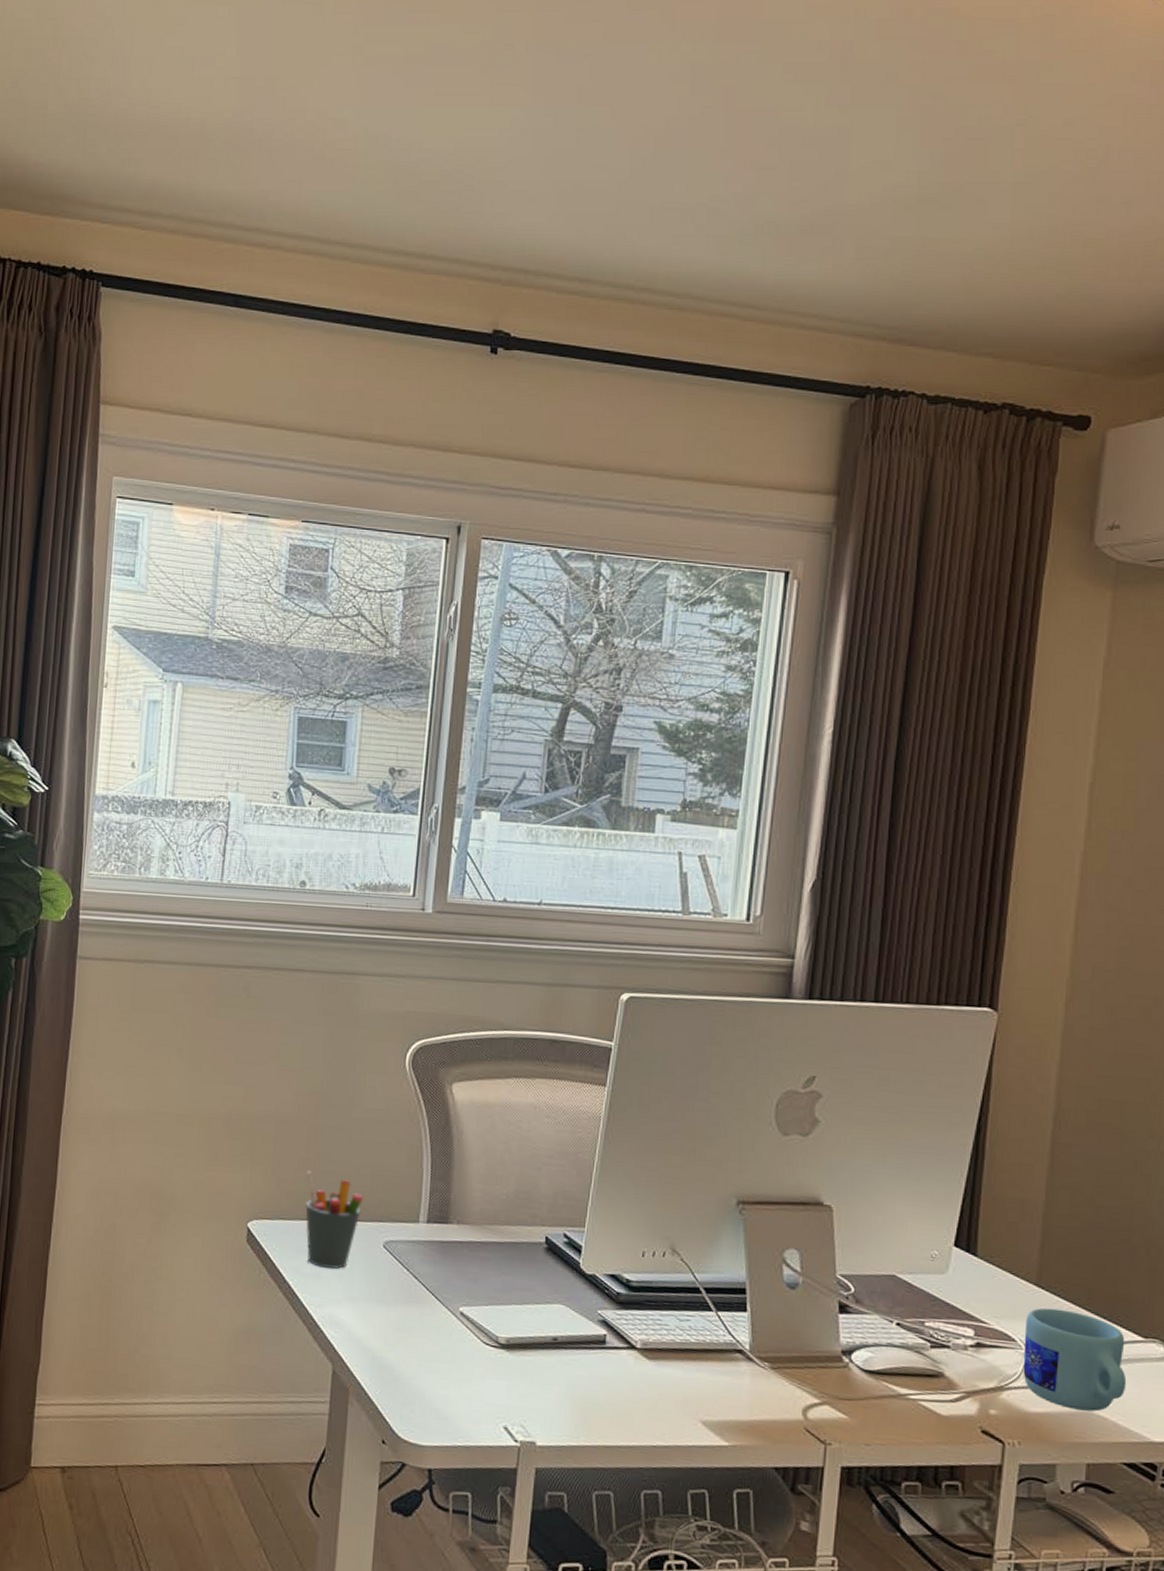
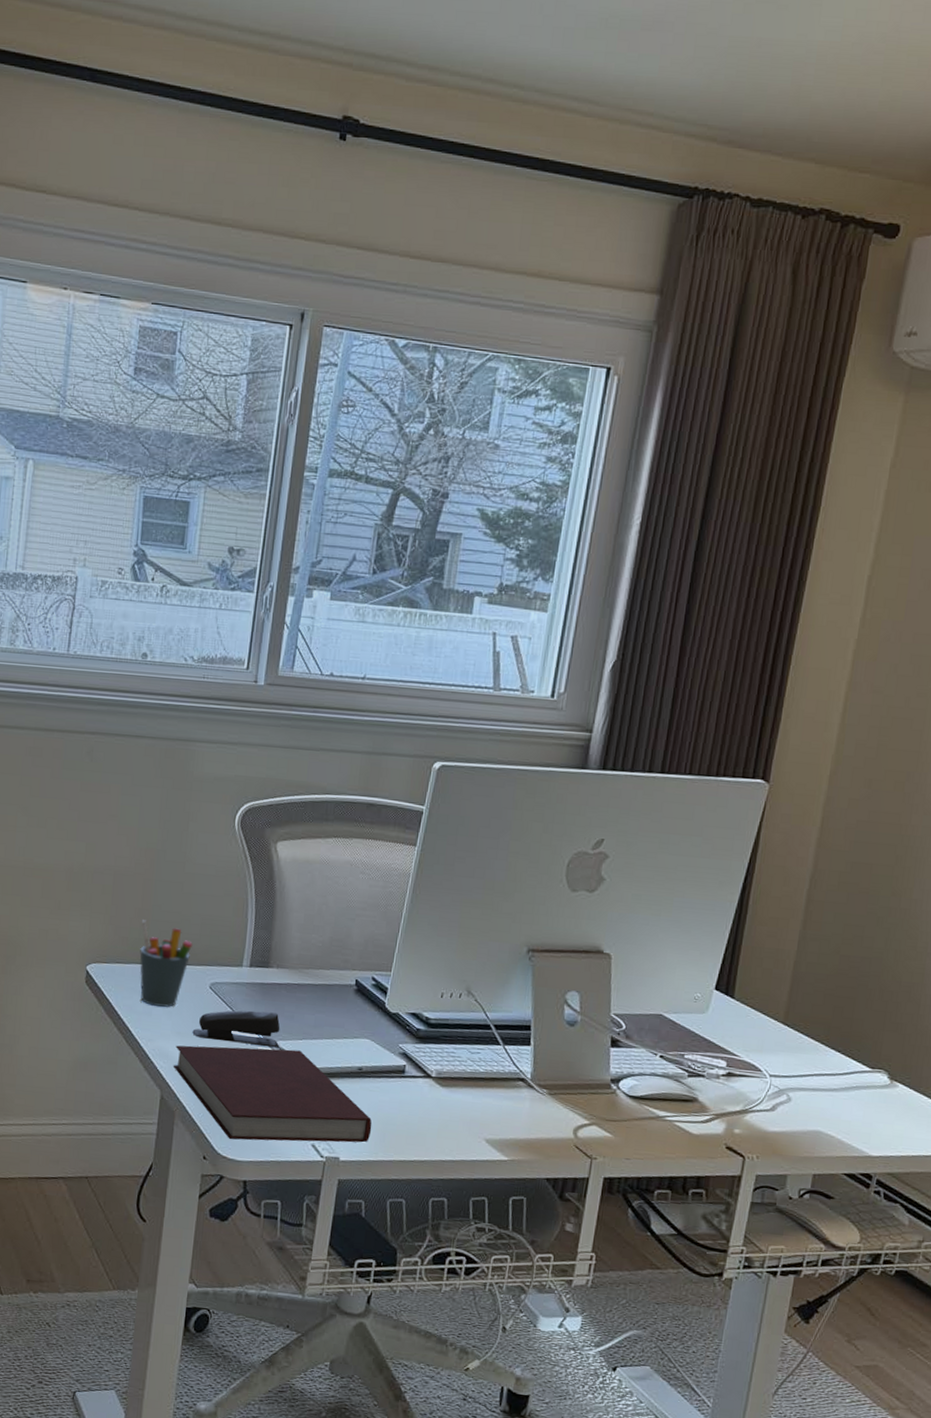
notebook: none [345,1312,572,1425] -> present [173,1045,372,1143]
stapler: none [365,1272,464,1315] -> present [192,1010,280,1048]
mug: present [1023,1307,1127,1412] -> none [765,1042,855,1131]

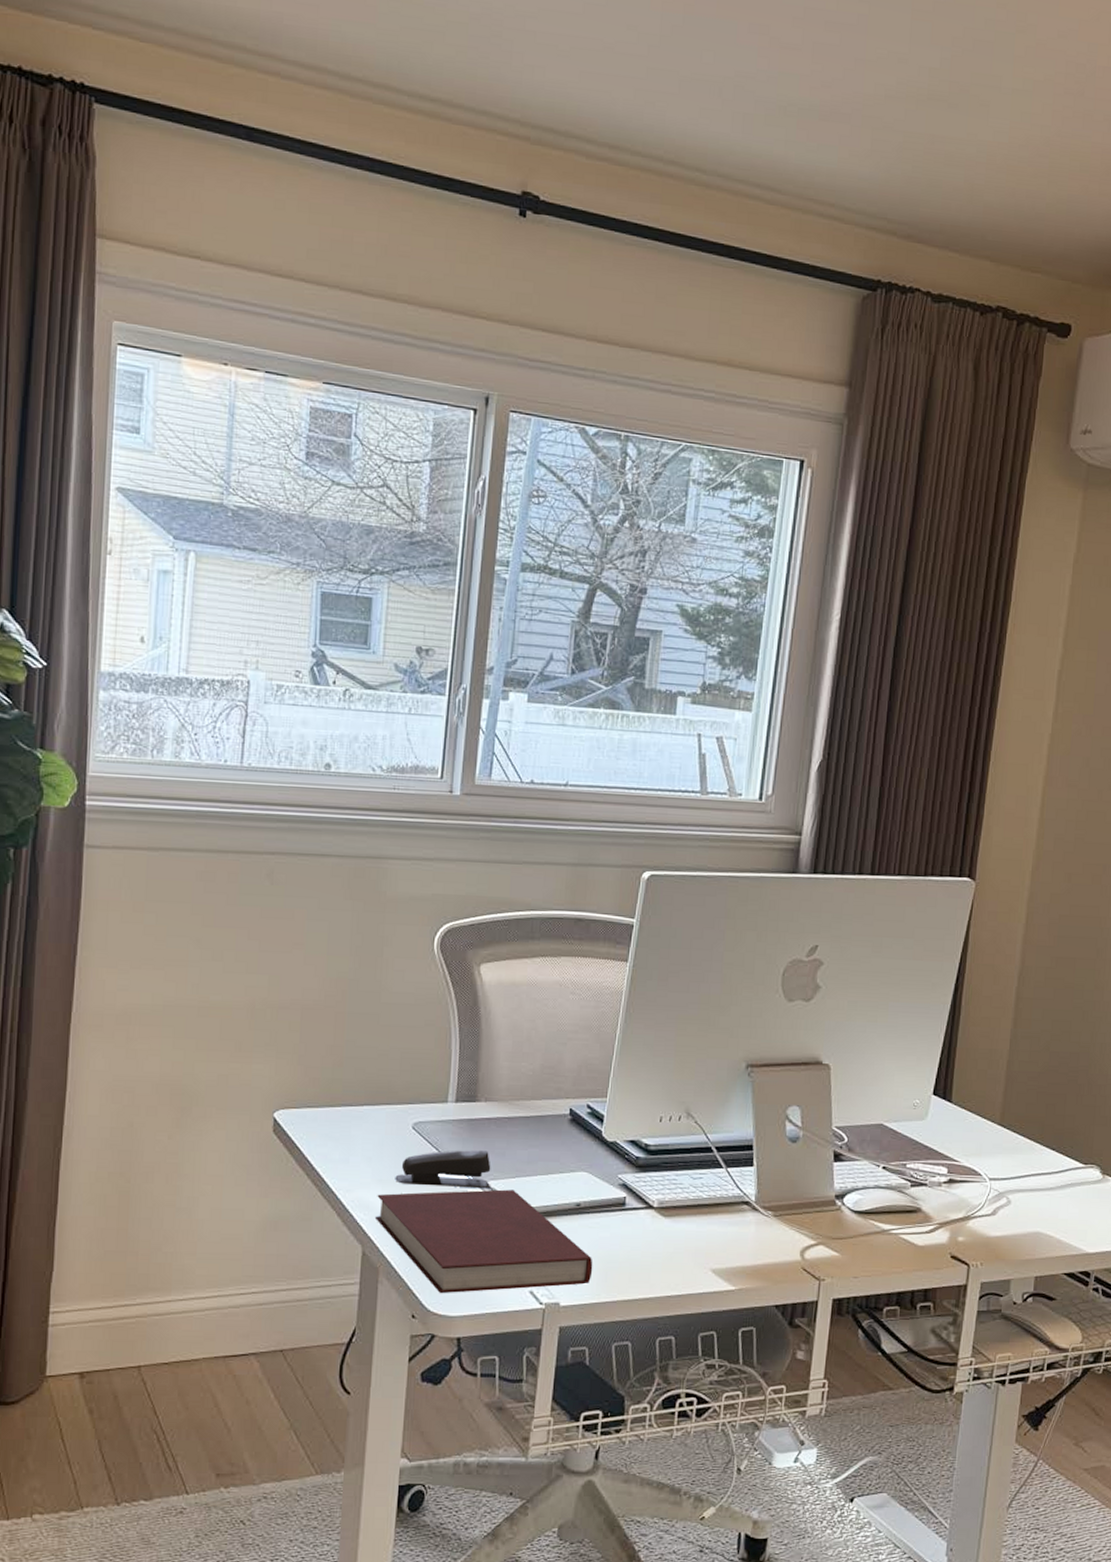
pen holder: present [139,920,193,1007] -> none [333,1057,392,1153]

